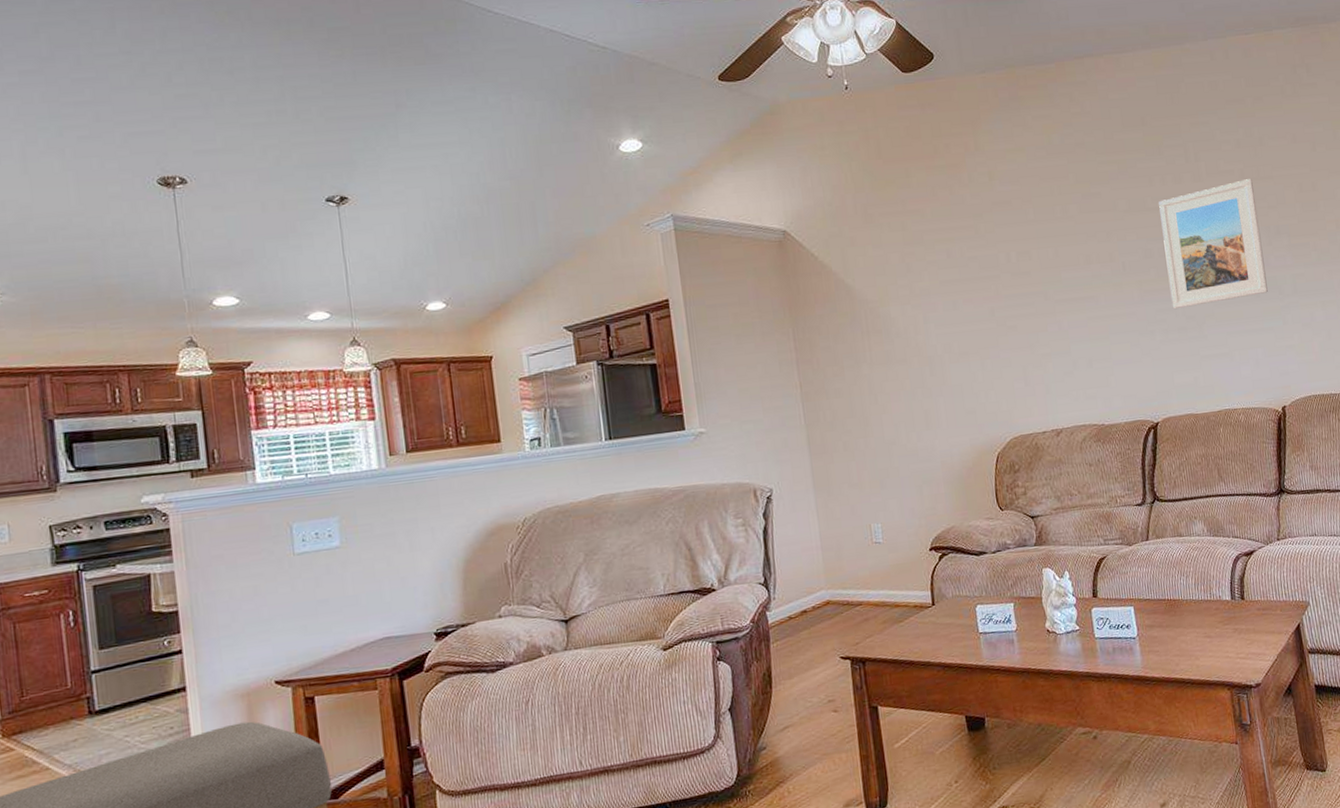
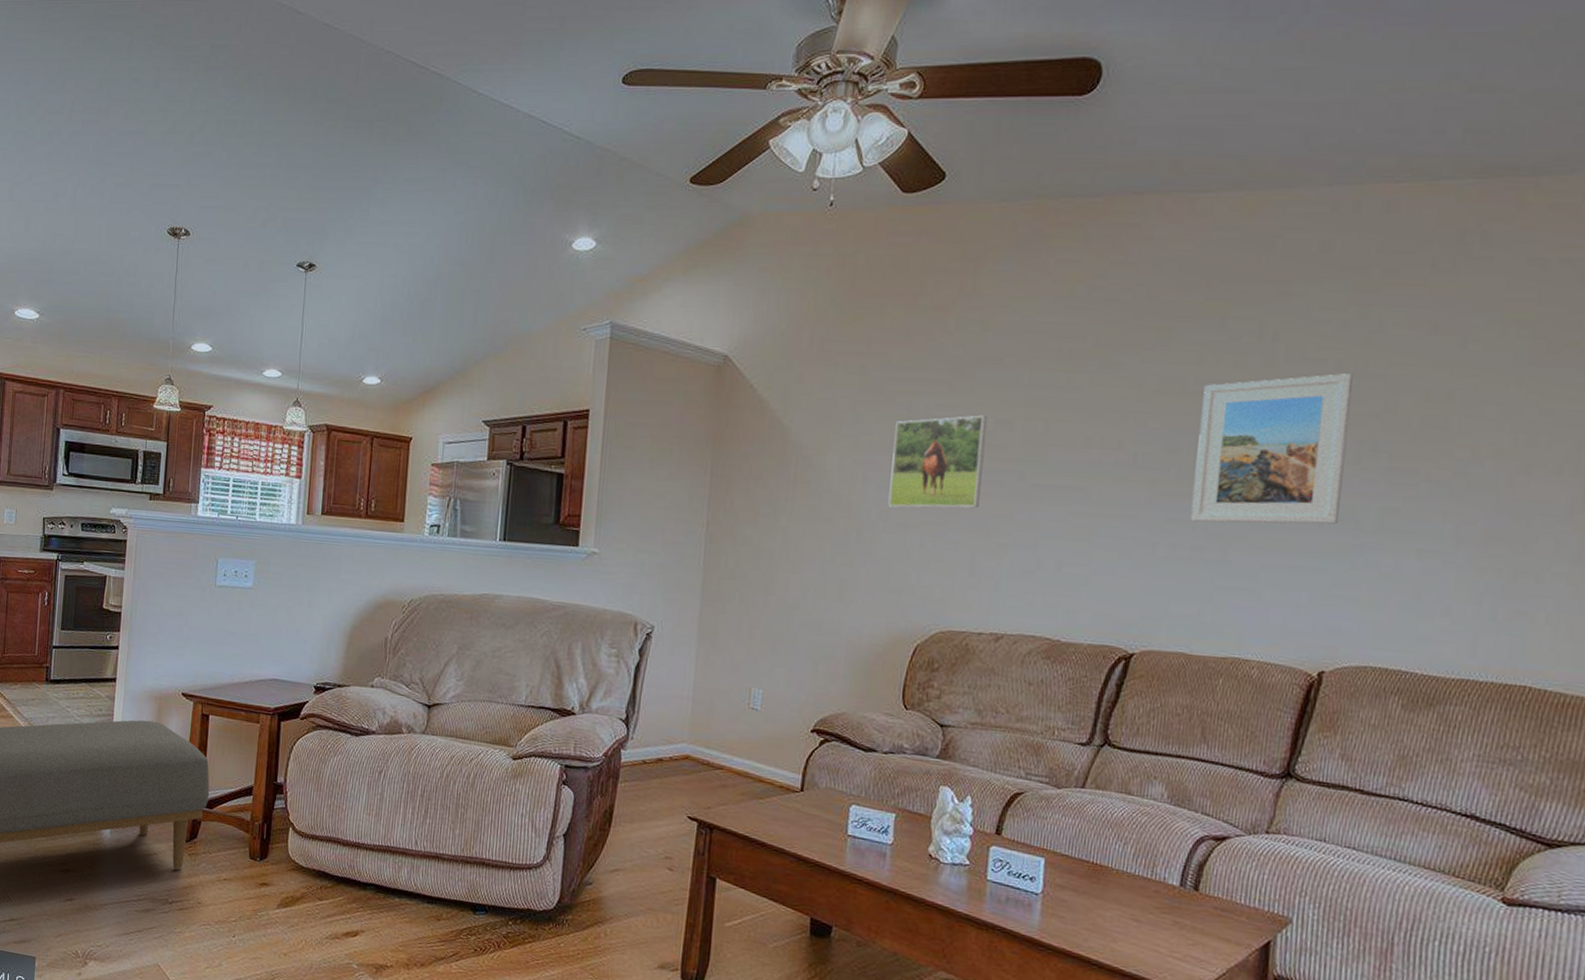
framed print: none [940,250,1020,340] -> present [888,415,988,508]

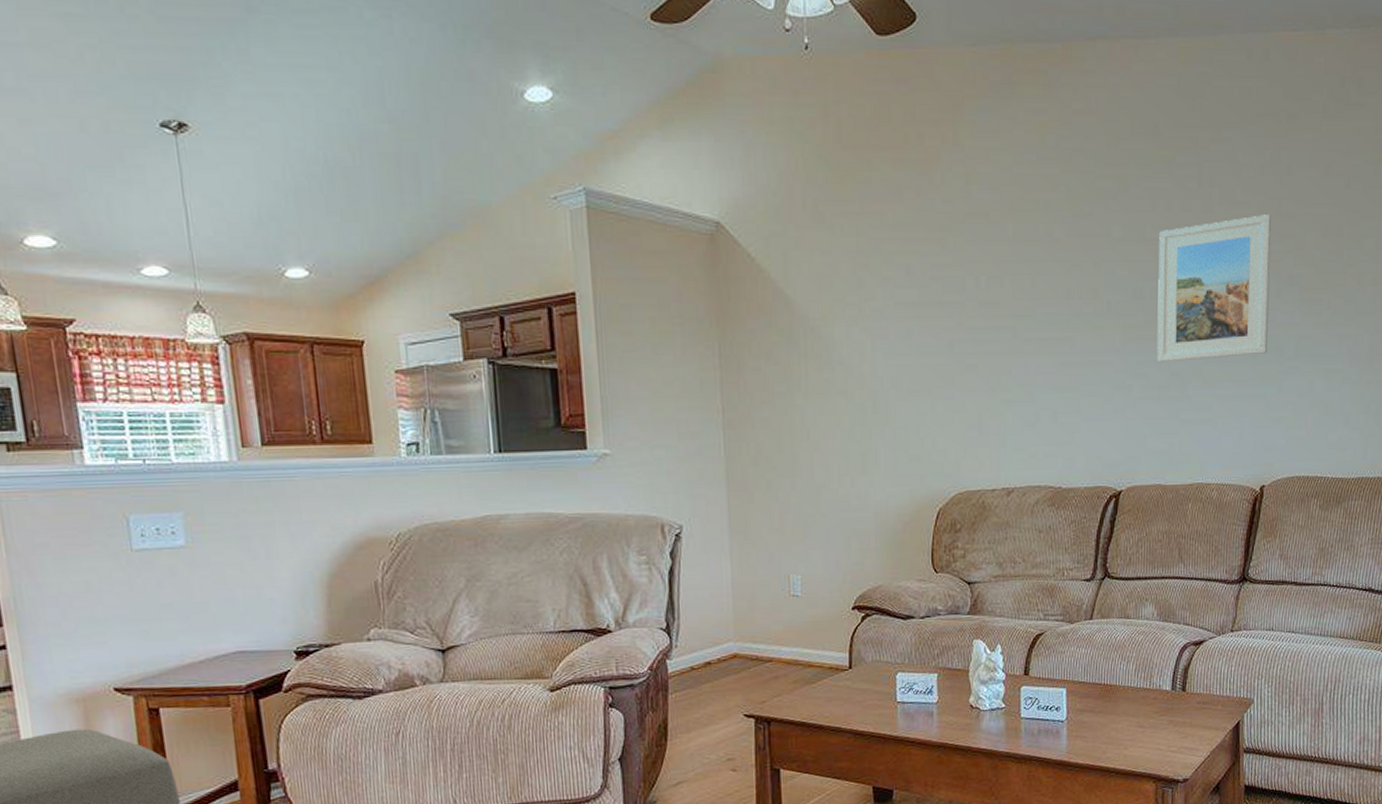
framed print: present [888,415,988,508] -> none [897,272,980,374]

